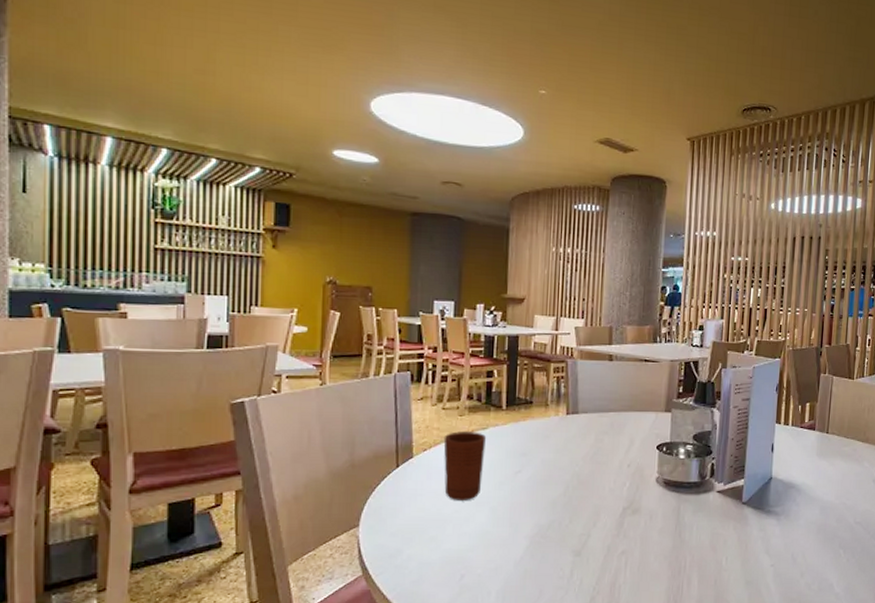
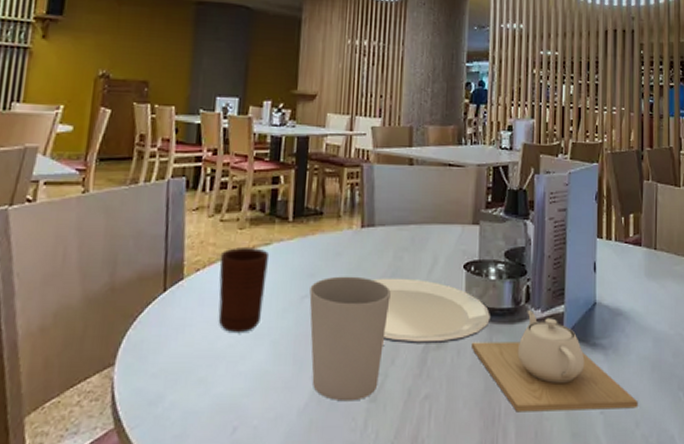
dixie cup: none [522,455,593,556] -> present [309,276,391,402]
plate: none [577,457,680,511] -> present [373,278,492,344]
teapot: none [661,484,804,565] -> present [470,310,638,412]

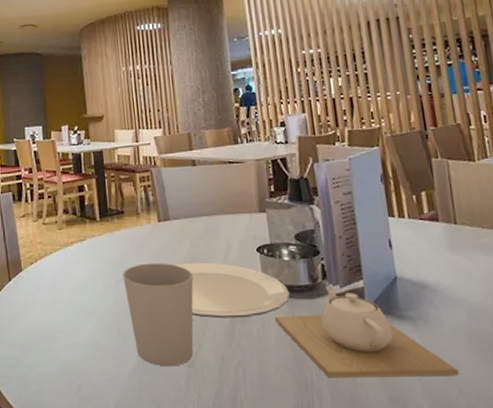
cup: present [218,248,270,332] -> none [47,244,87,311]

